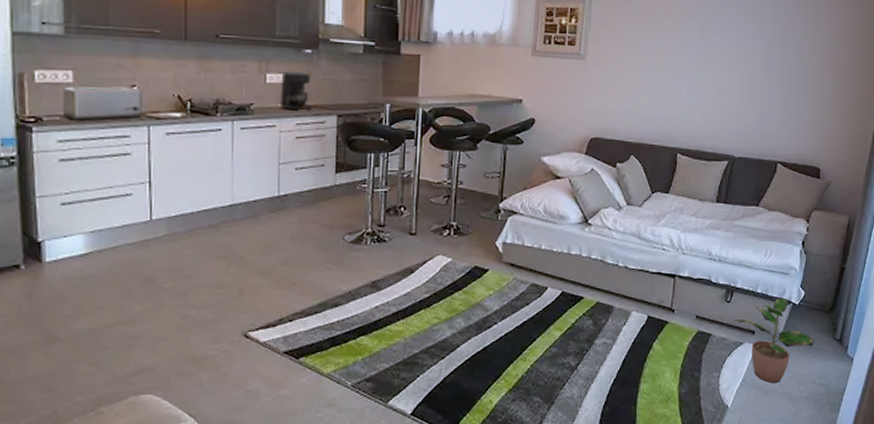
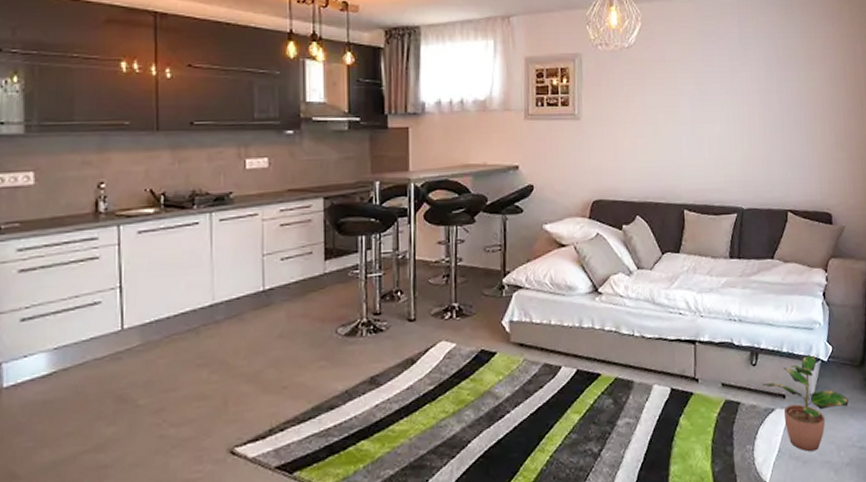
toaster: present [63,86,142,121] -> none [23,184,111,226]
coffee maker: present [280,72,312,111] -> none [262,155,296,197]

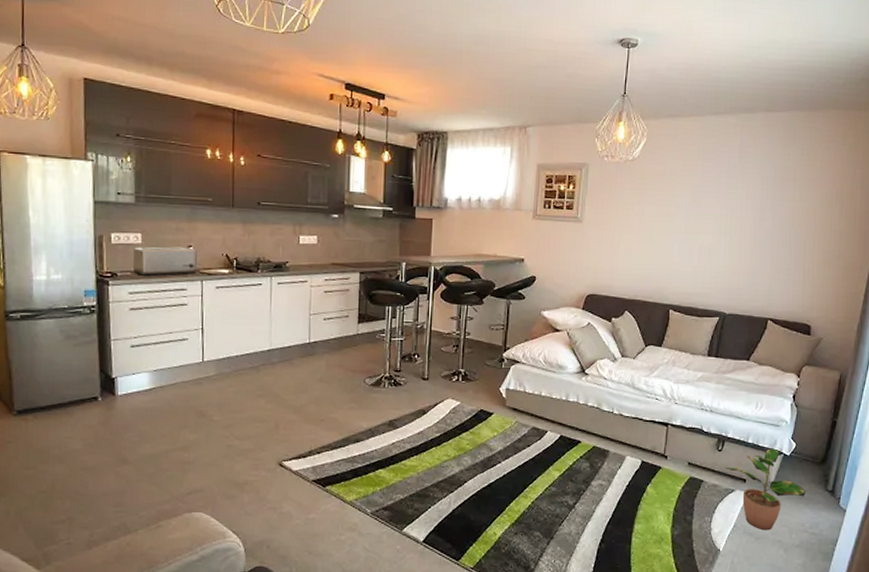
toaster: none [23,184,111,226] -> present [133,246,197,276]

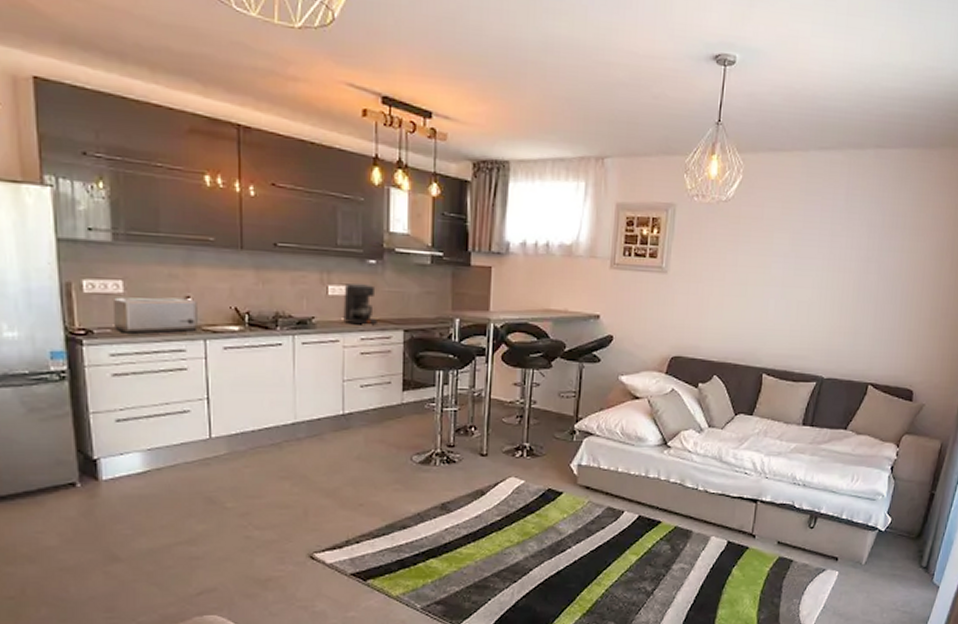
coffee maker: none [311,234,338,268] -> present [343,284,377,325]
potted plant: present [725,448,806,531] -> none [816,524,899,611]

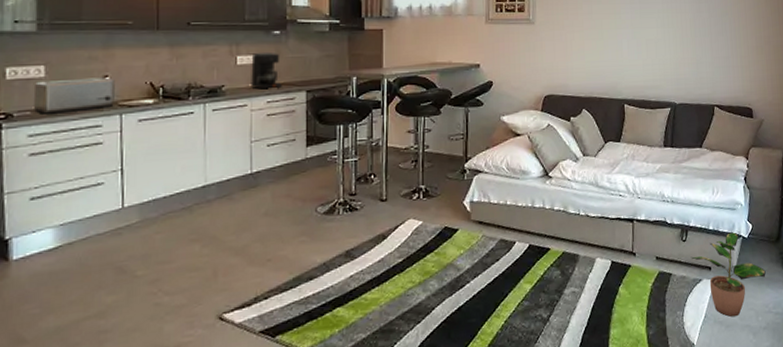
potted plant: none [816,524,899,611] -> present [690,232,766,317]

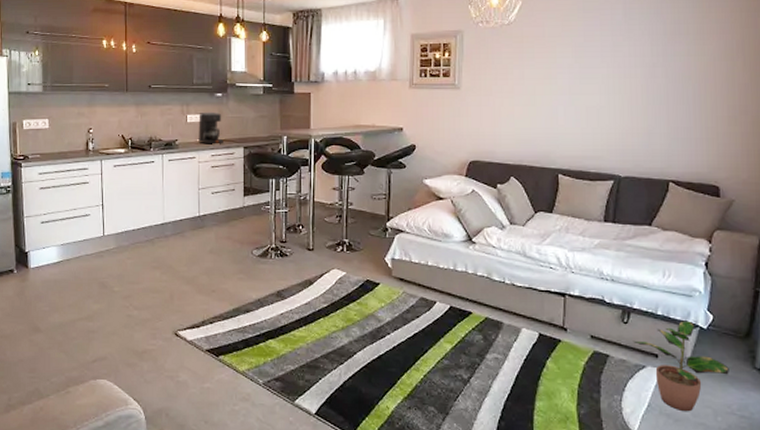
toaster: present [34,77,115,114] -> none [42,130,97,157]

